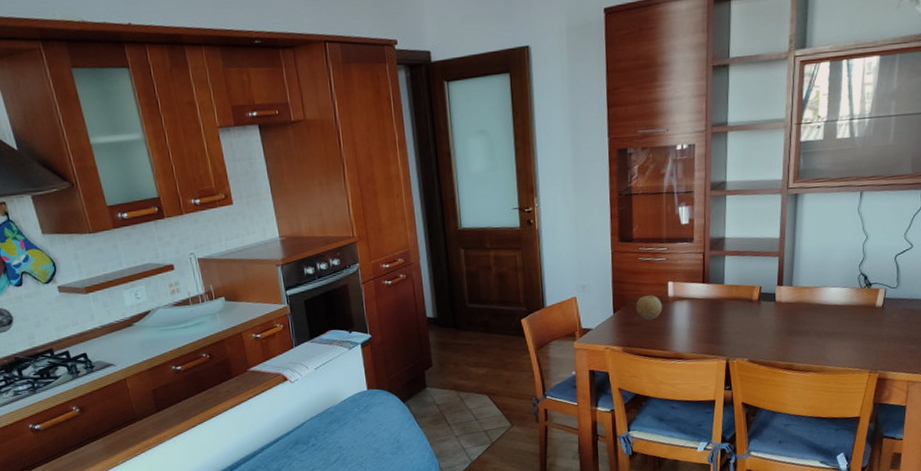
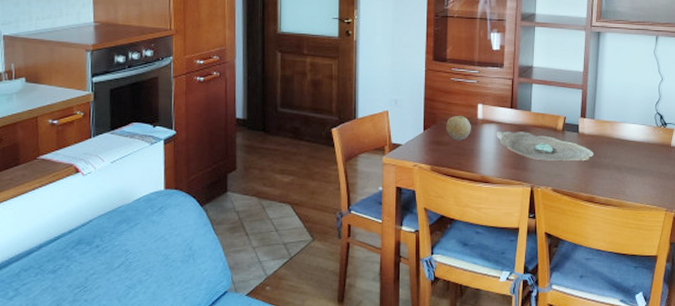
decorative bowl: none [688,305,792,333] -> present [496,131,593,161]

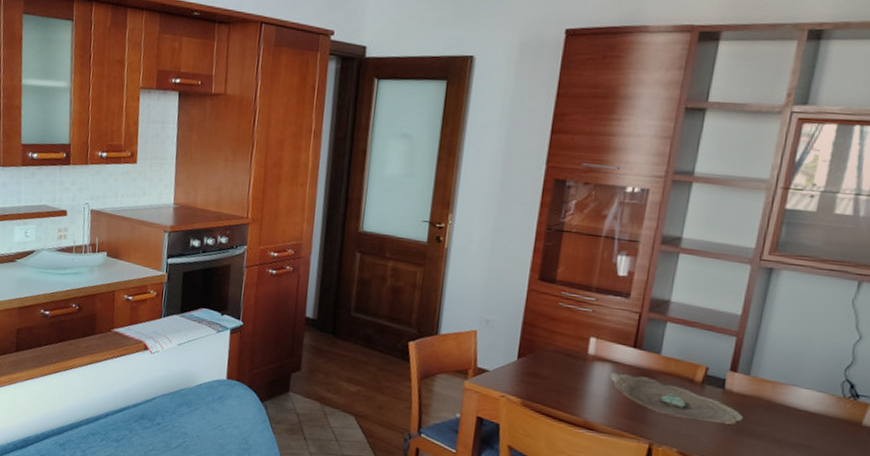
fruit: present [446,115,471,141] -> none [546,346,579,377]

